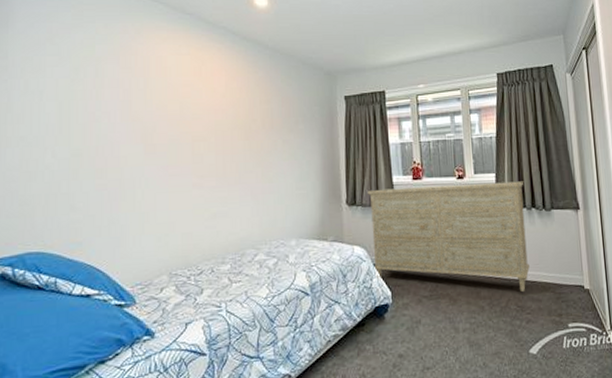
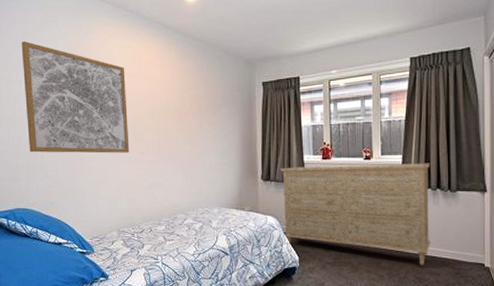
wall art: none [44,42,186,180] -> present [21,40,130,153]

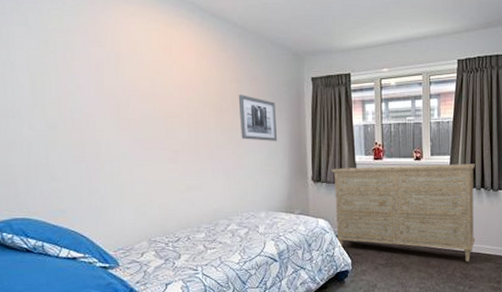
wall art: present [21,40,130,153] -> none [11,12,161,152]
wall art: none [196,100,230,143] -> present [238,95,278,141]

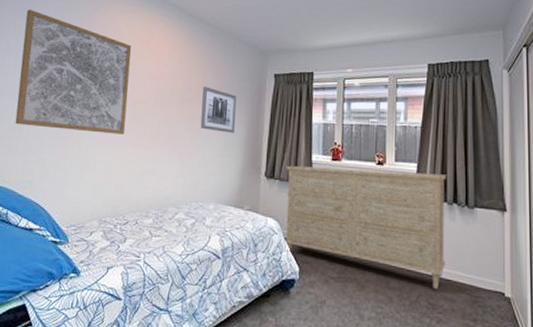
wall art: none [11,12,161,152] -> present [15,9,132,135]

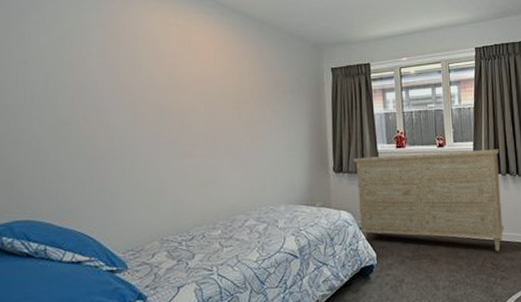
wall art: present [15,9,132,135] -> none [28,11,176,149]
wall art: present [200,86,237,133] -> none [257,86,298,132]

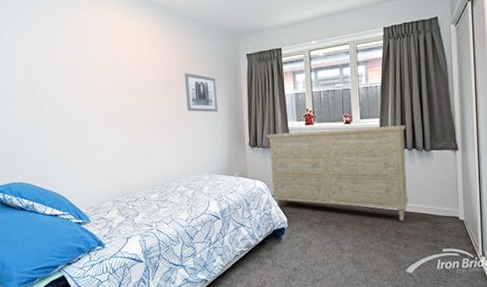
wall art: none [257,86,298,132] -> present [184,73,218,112]

